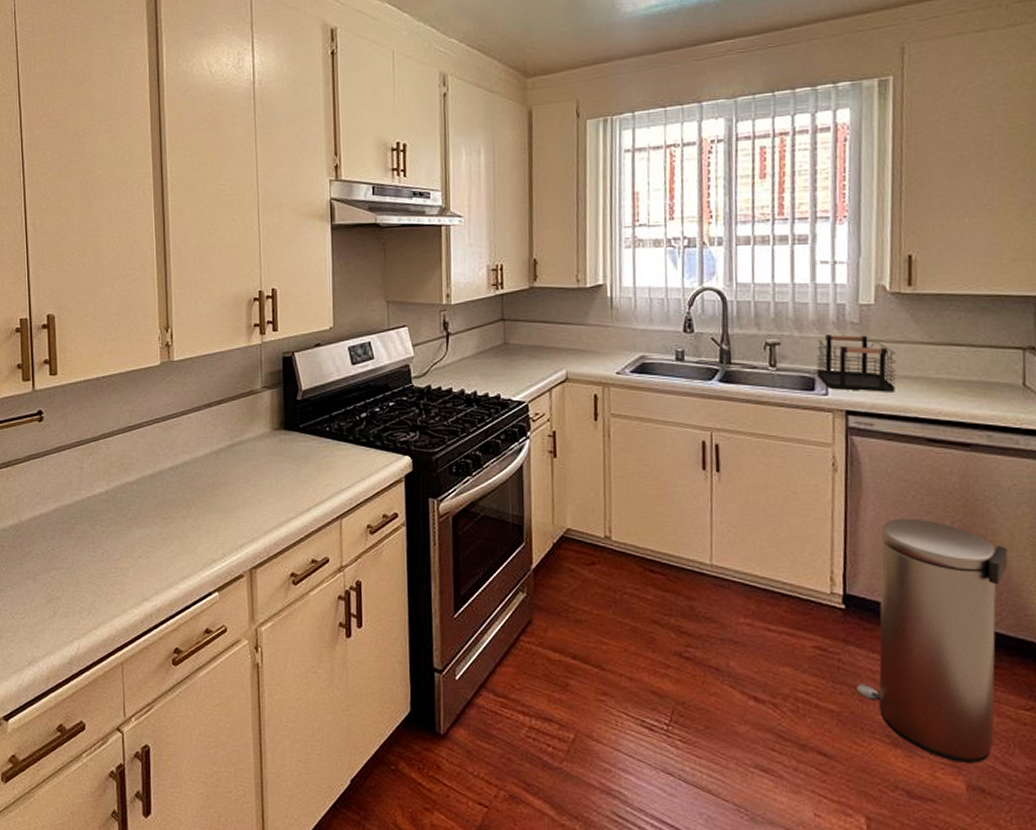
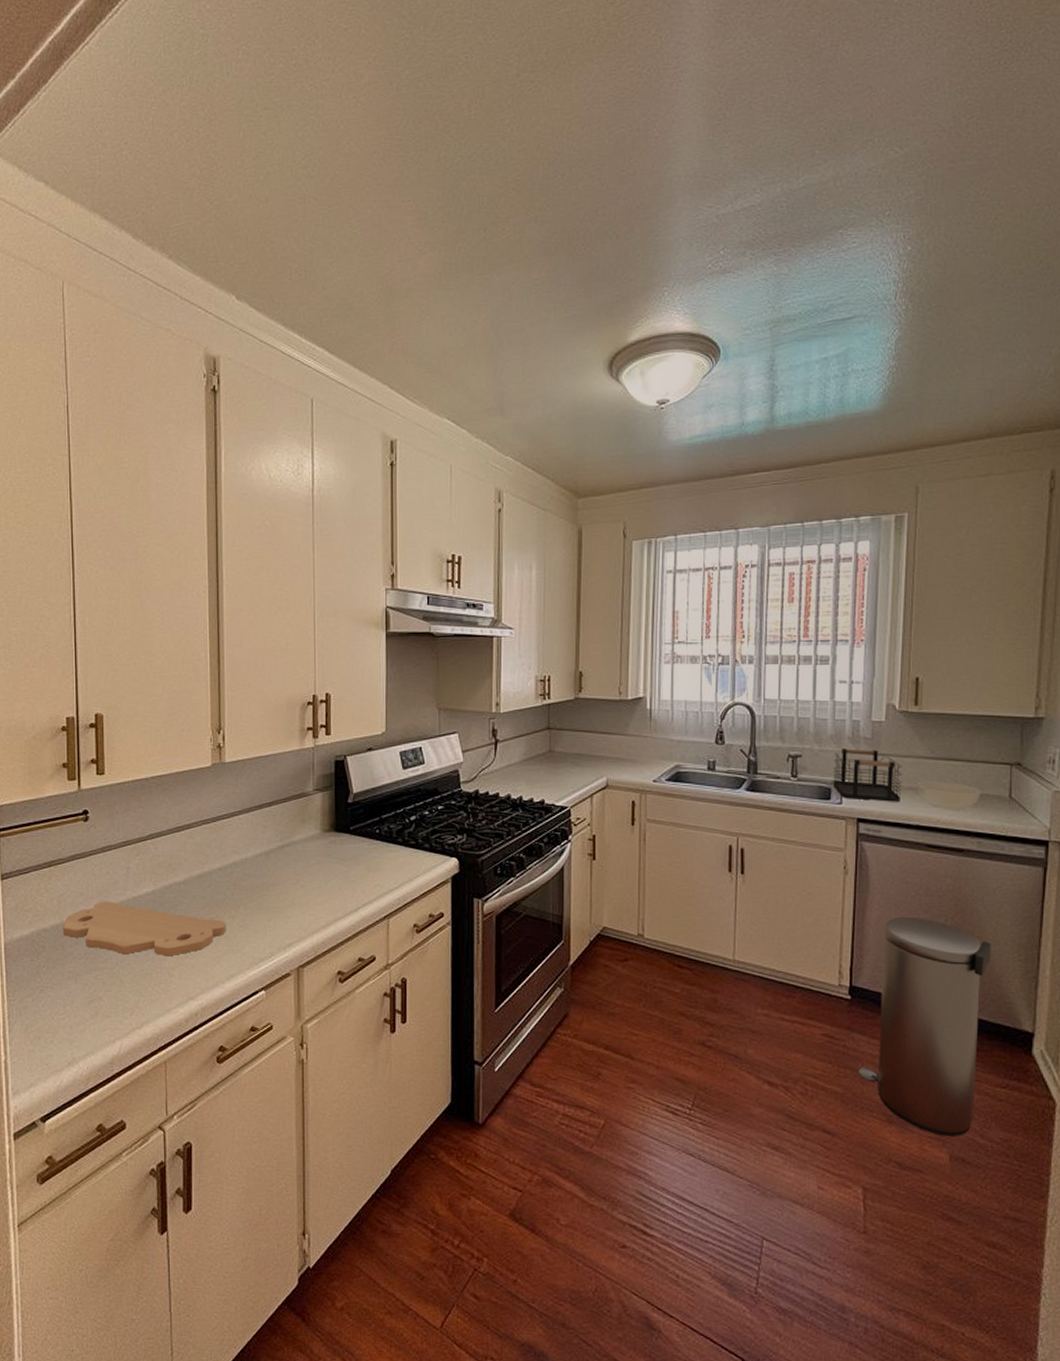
cutting board: none [21,501,179,557] -> present [63,901,226,957]
bowl: none [913,368,991,400] -> present [916,781,983,810]

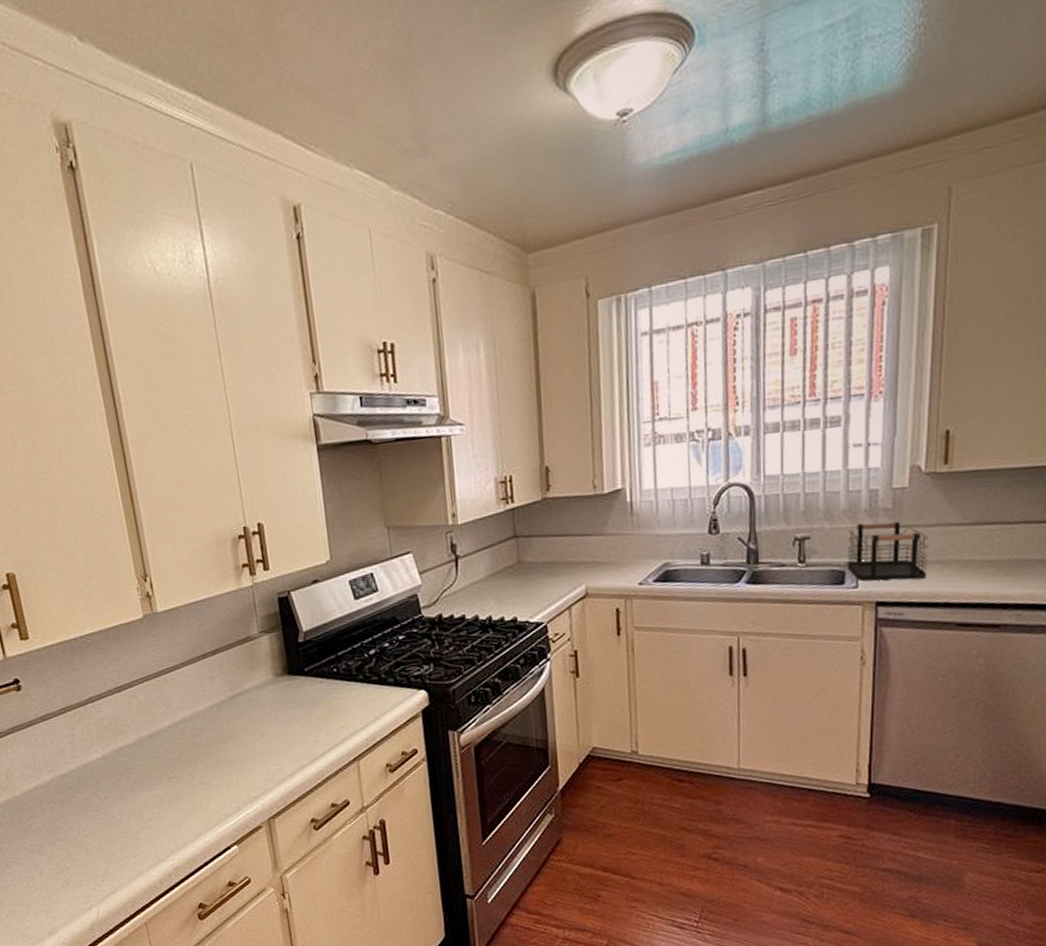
cutting board: present [63,901,226,957] -> none [16,770,188,823]
pedal bin: present [858,916,991,1136] -> none [877,703,1029,925]
bowl: present [916,781,983,810] -> none [945,549,1024,582]

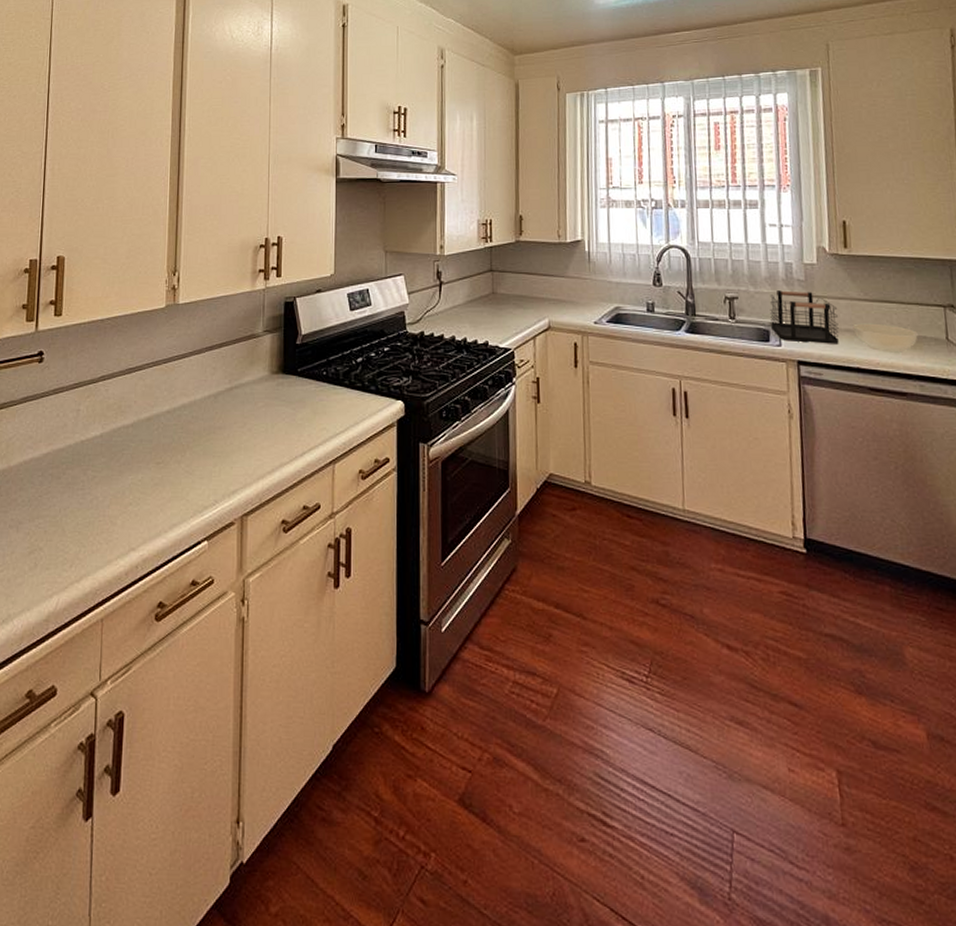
bowl: none [945,549,1024,582] -> present [853,323,919,353]

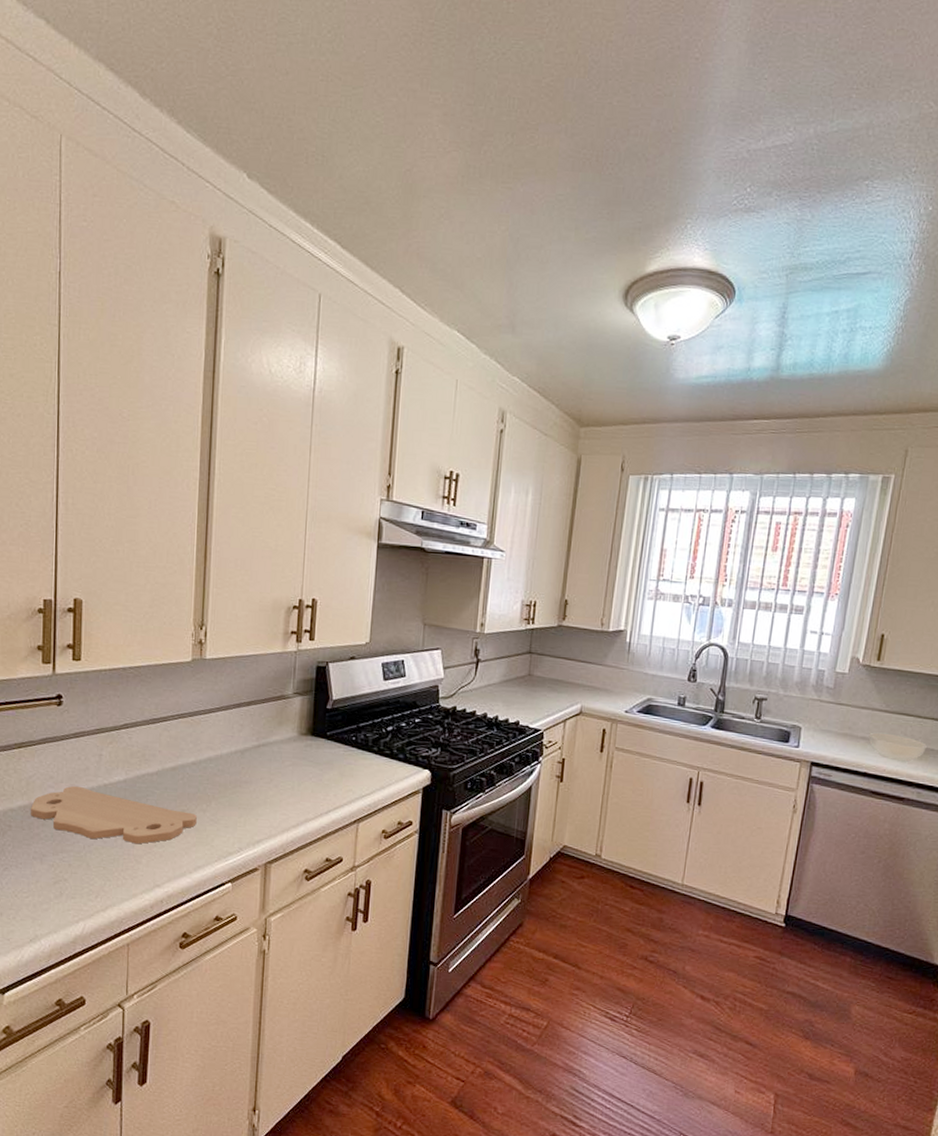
cutting board: none [9,444,172,504] -> present [31,785,197,844]
dish rack: present [770,290,840,344] -> none [793,695,858,750]

